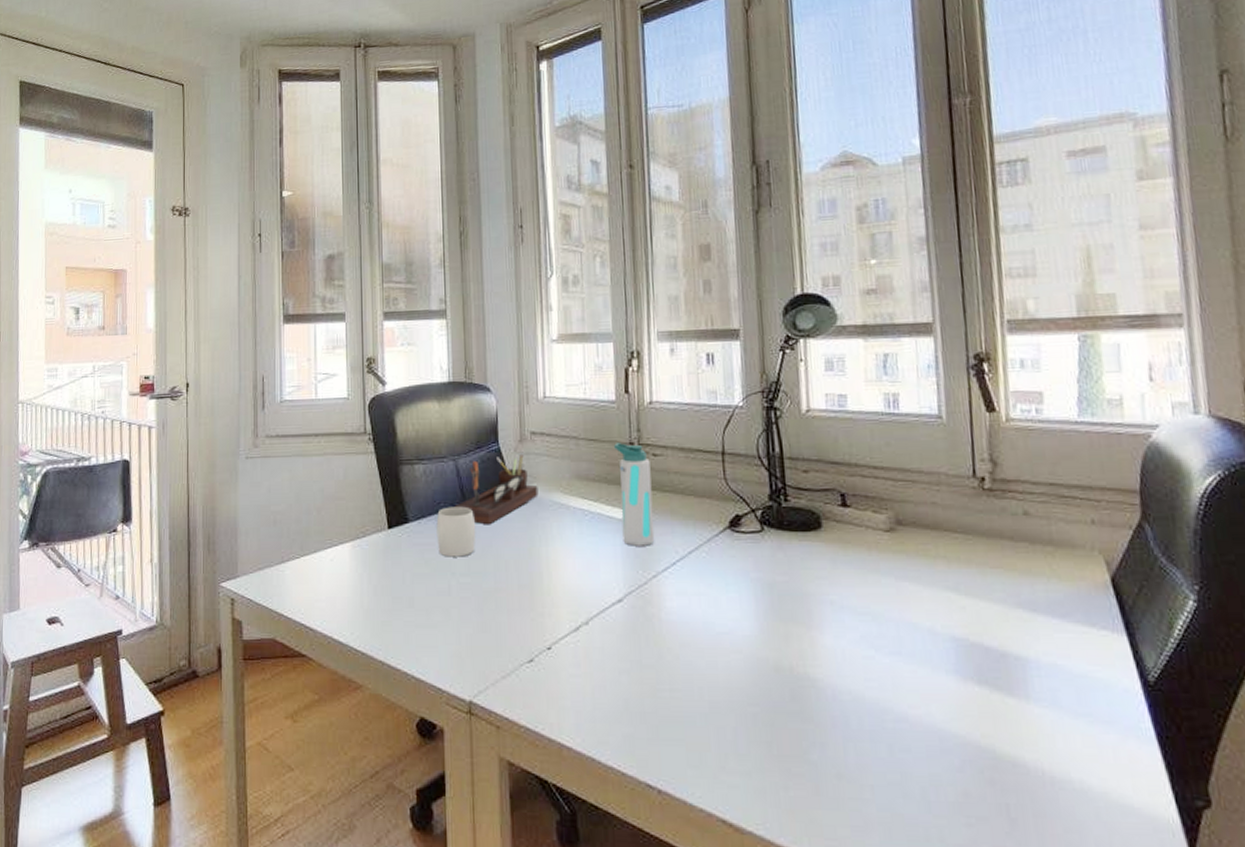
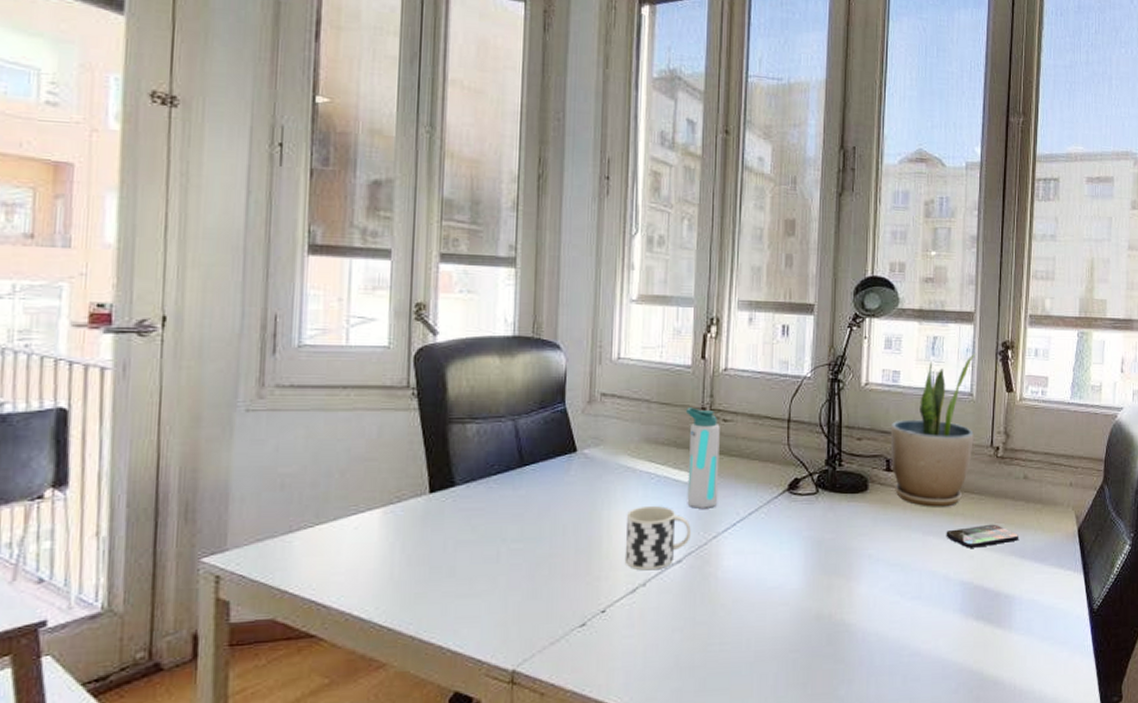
mug: present [436,506,476,557] -> none [487,469,534,523]
desk organizer: present [453,453,539,524] -> none [508,415,605,487]
cup: none [563,542,630,609] -> present [624,505,691,571]
potted plant: none [841,370,950,548] -> present [890,354,977,507]
smartphone: none [925,569,1025,597] -> present [946,524,1018,548]

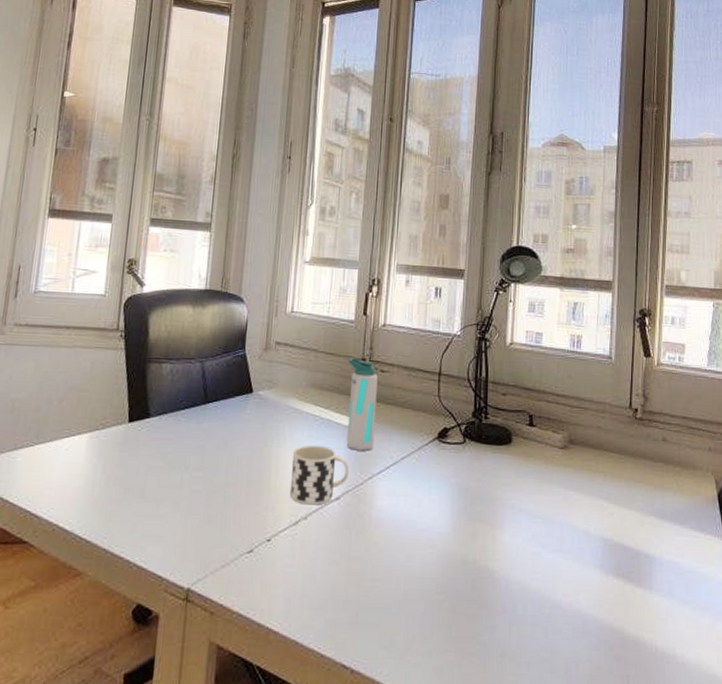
potted plant: present [890,354,977,507] -> none [533,320,615,464]
smartphone: present [946,524,1018,548] -> none [586,483,658,506]

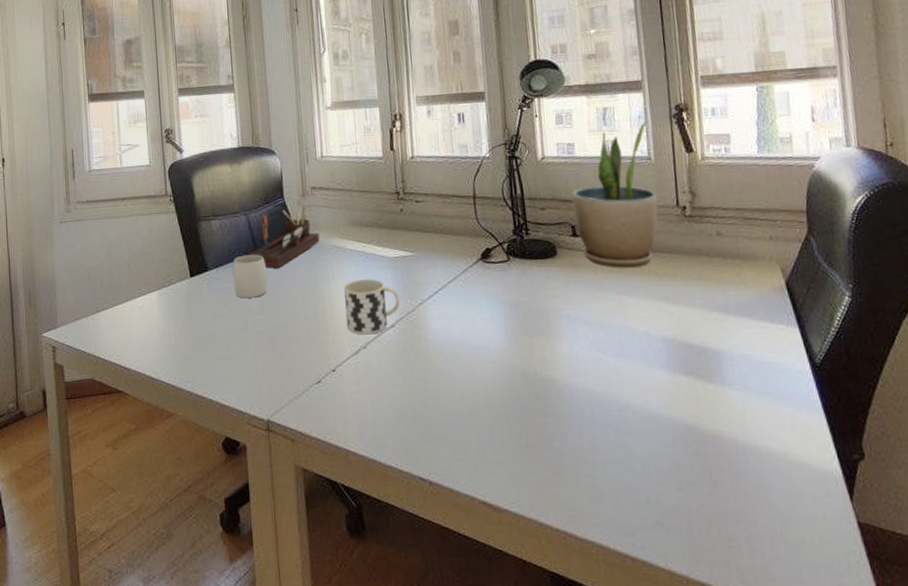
mug: none [175,405,215,453] -> present [232,254,268,299]
desk organizer: none [194,360,277,423] -> present [246,206,320,268]
water bottle: present [346,358,378,451] -> none [383,193,420,280]
potted plant: none [533,320,615,464] -> present [571,120,658,268]

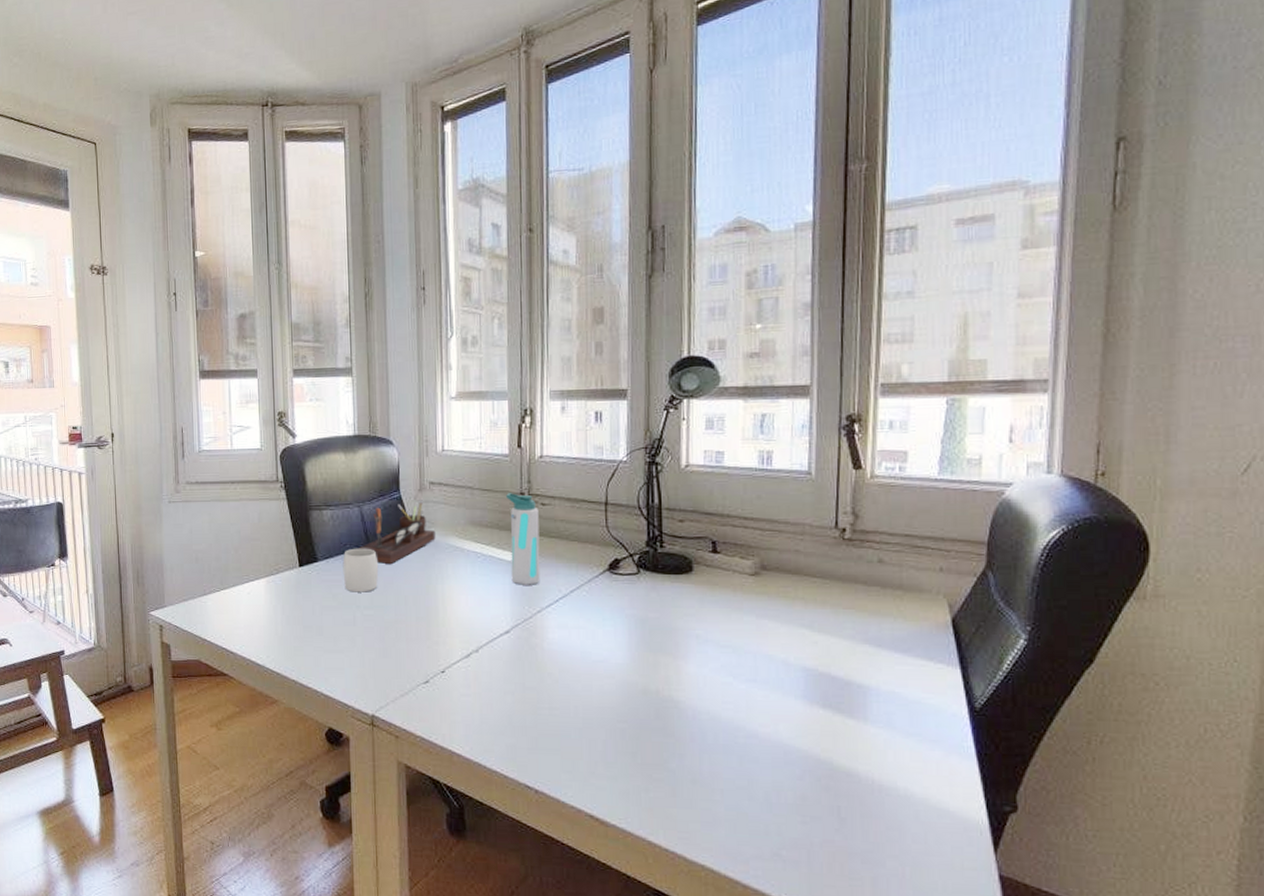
cup: present [343,278,400,335] -> none [457,581,516,639]
water bottle: none [383,193,420,280] -> present [506,493,541,585]
potted plant: present [571,120,658,268] -> none [715,430,815,590]

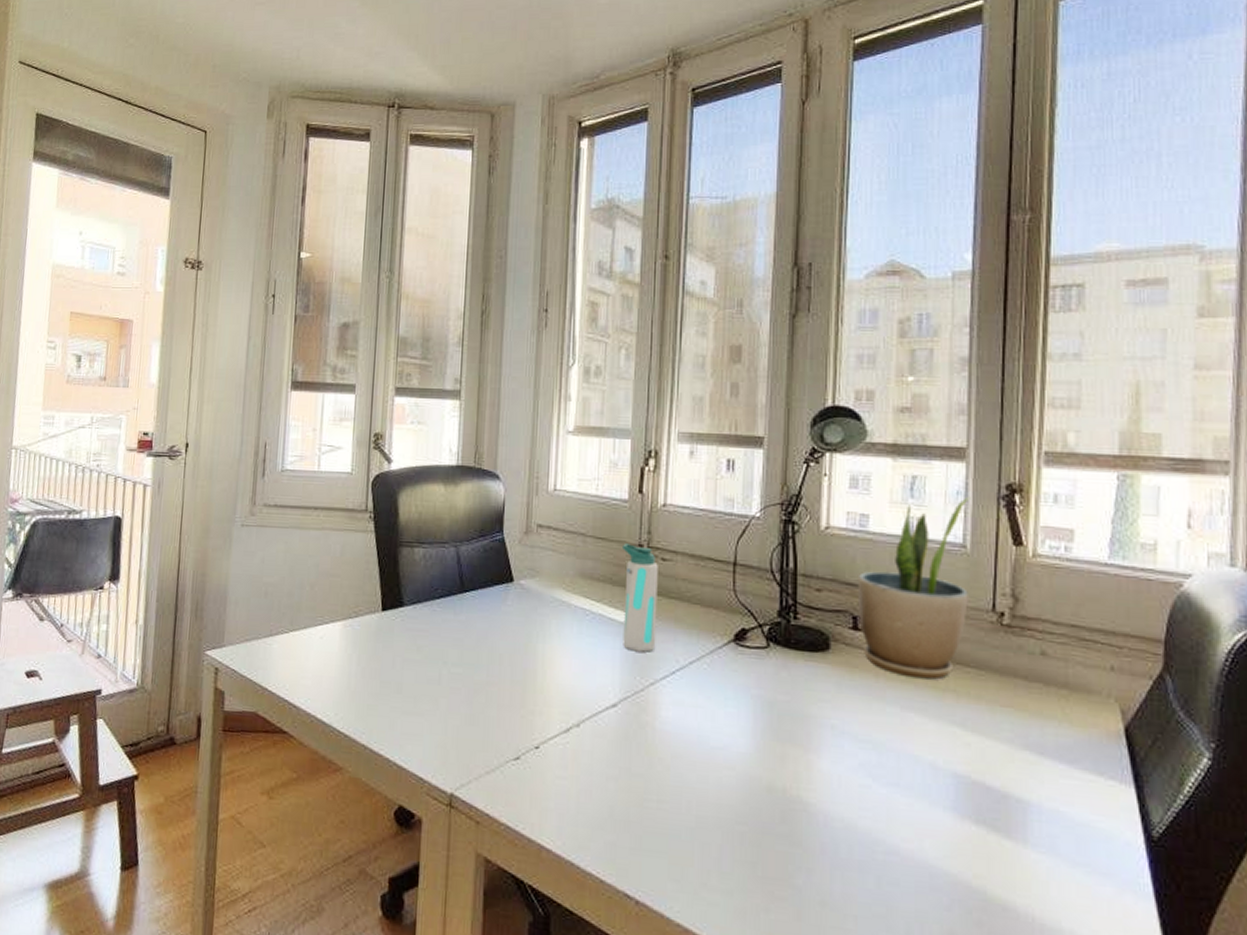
mug: present [343,548,379,592] -> none [431,594,473,647]
desk organizer: present [358,501,436,564] -> none [450,545,540,615]
potted plant: none [715,430,815,590] -> present [857,498,971,679]

